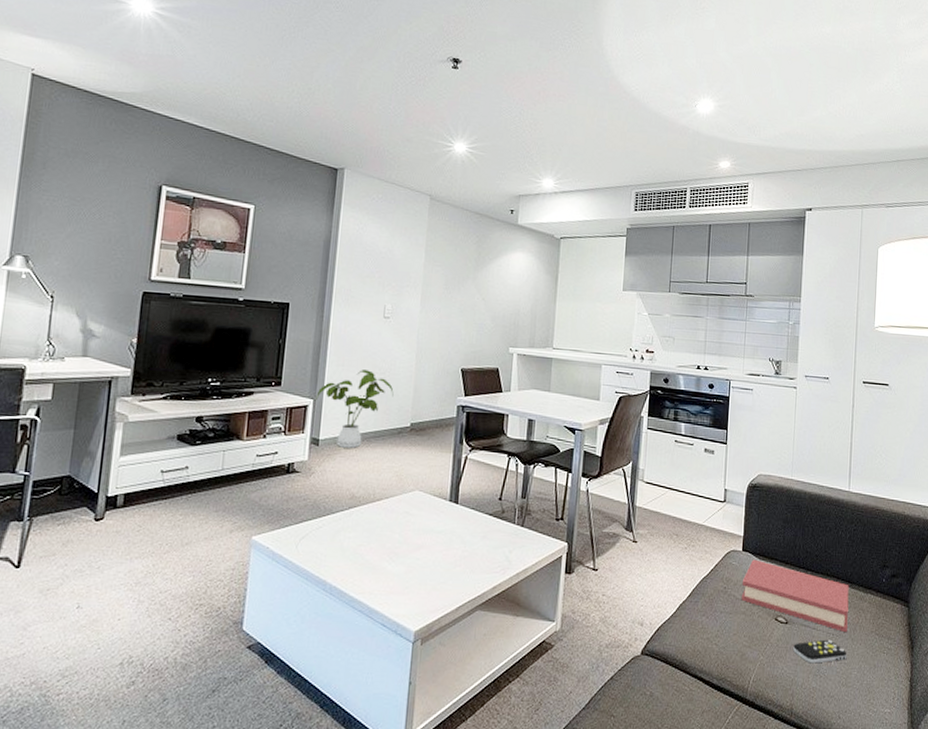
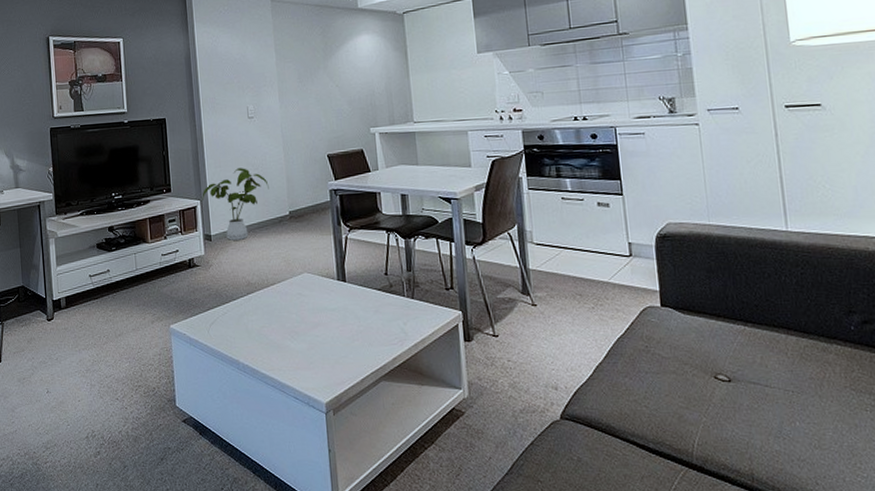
hardback book: present [741,559,849,633] -> none [666,314,811,389]
remote control: present [793,639,847,664] -> none [743,397,816,424]

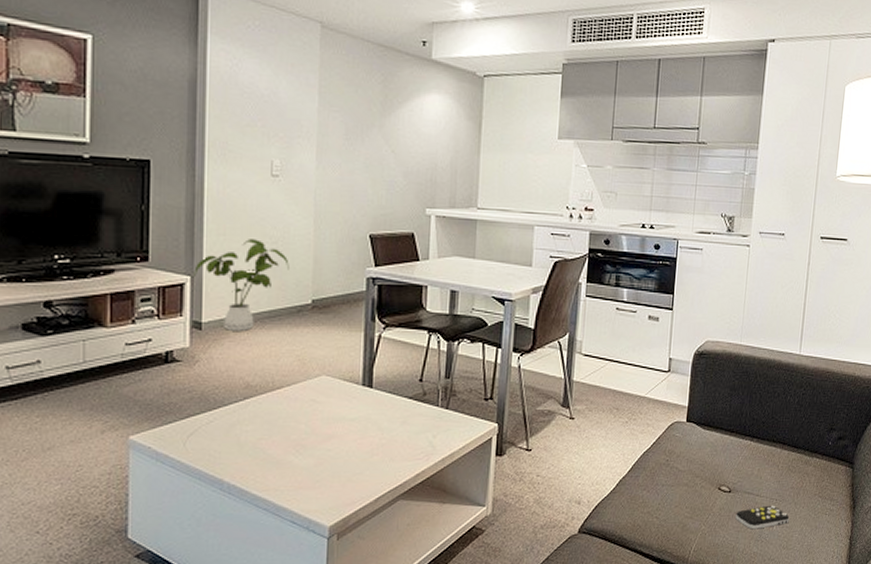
remote control: none [743,397,816,424] -> present [736,505,790,530]

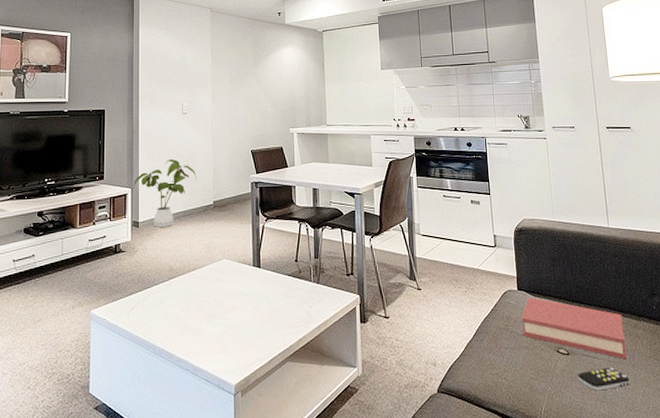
hardback book: none [683,429,795,498] -> present [521,297,627,360]

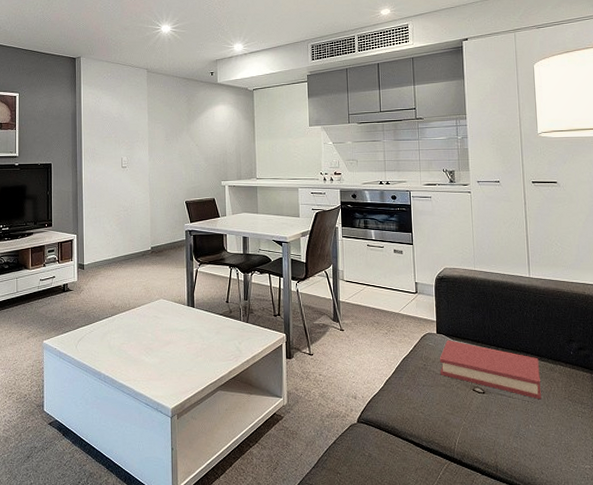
house plant: present [133,159,197,227] -> none [78,209,136,270]
remote control: present [578,367,630,391] -> none [492,406,544,427]

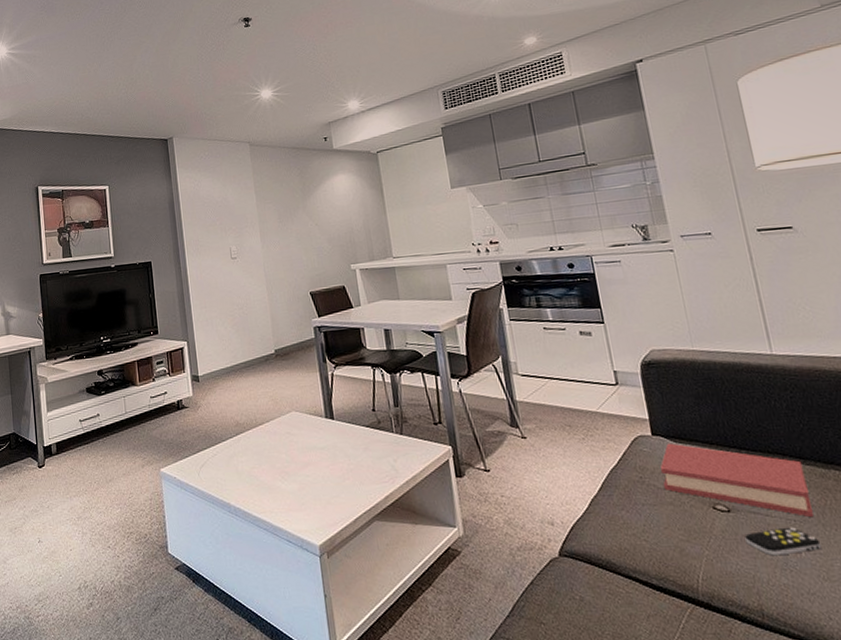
remote control: none [492,406,544,427] -> present [744,527,822,556]

